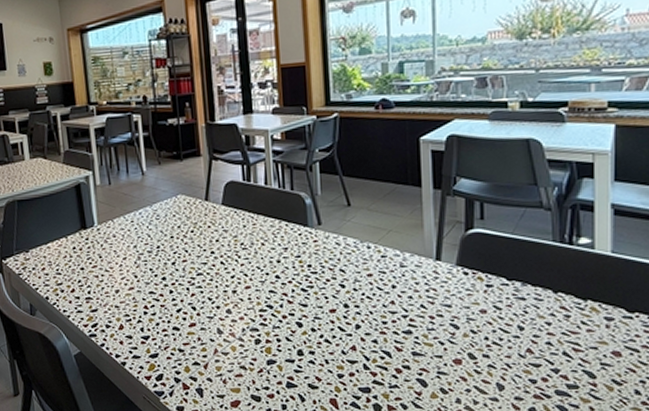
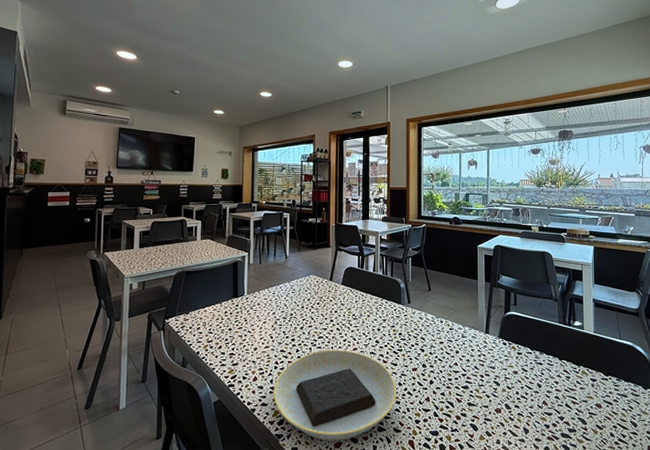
plate: none [146,289,309,399] -> present [274,350,396,441]

